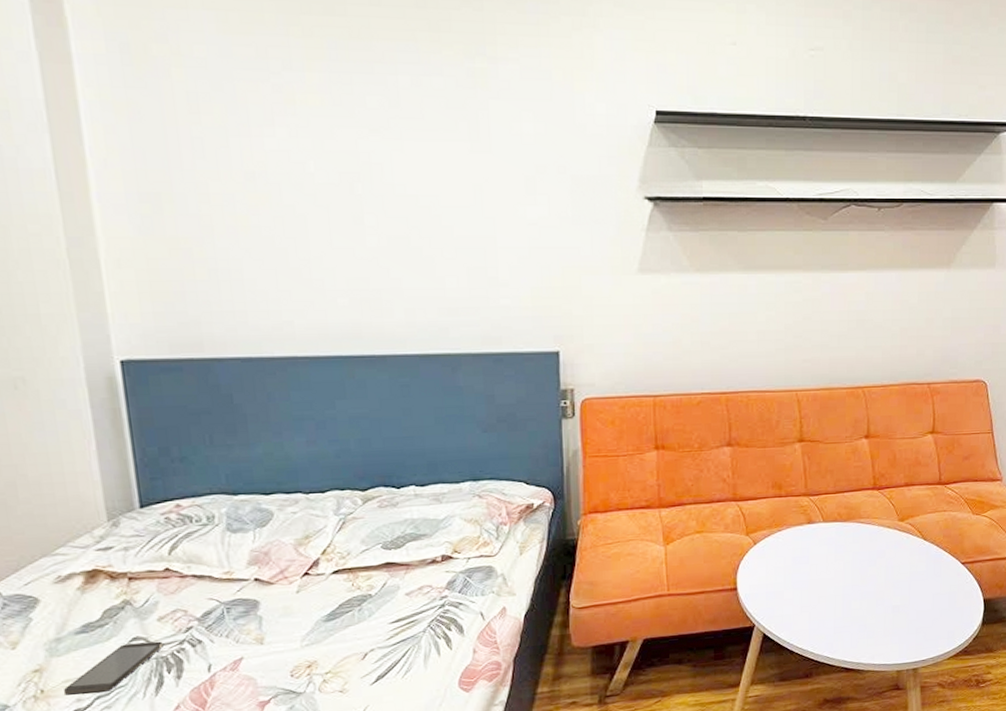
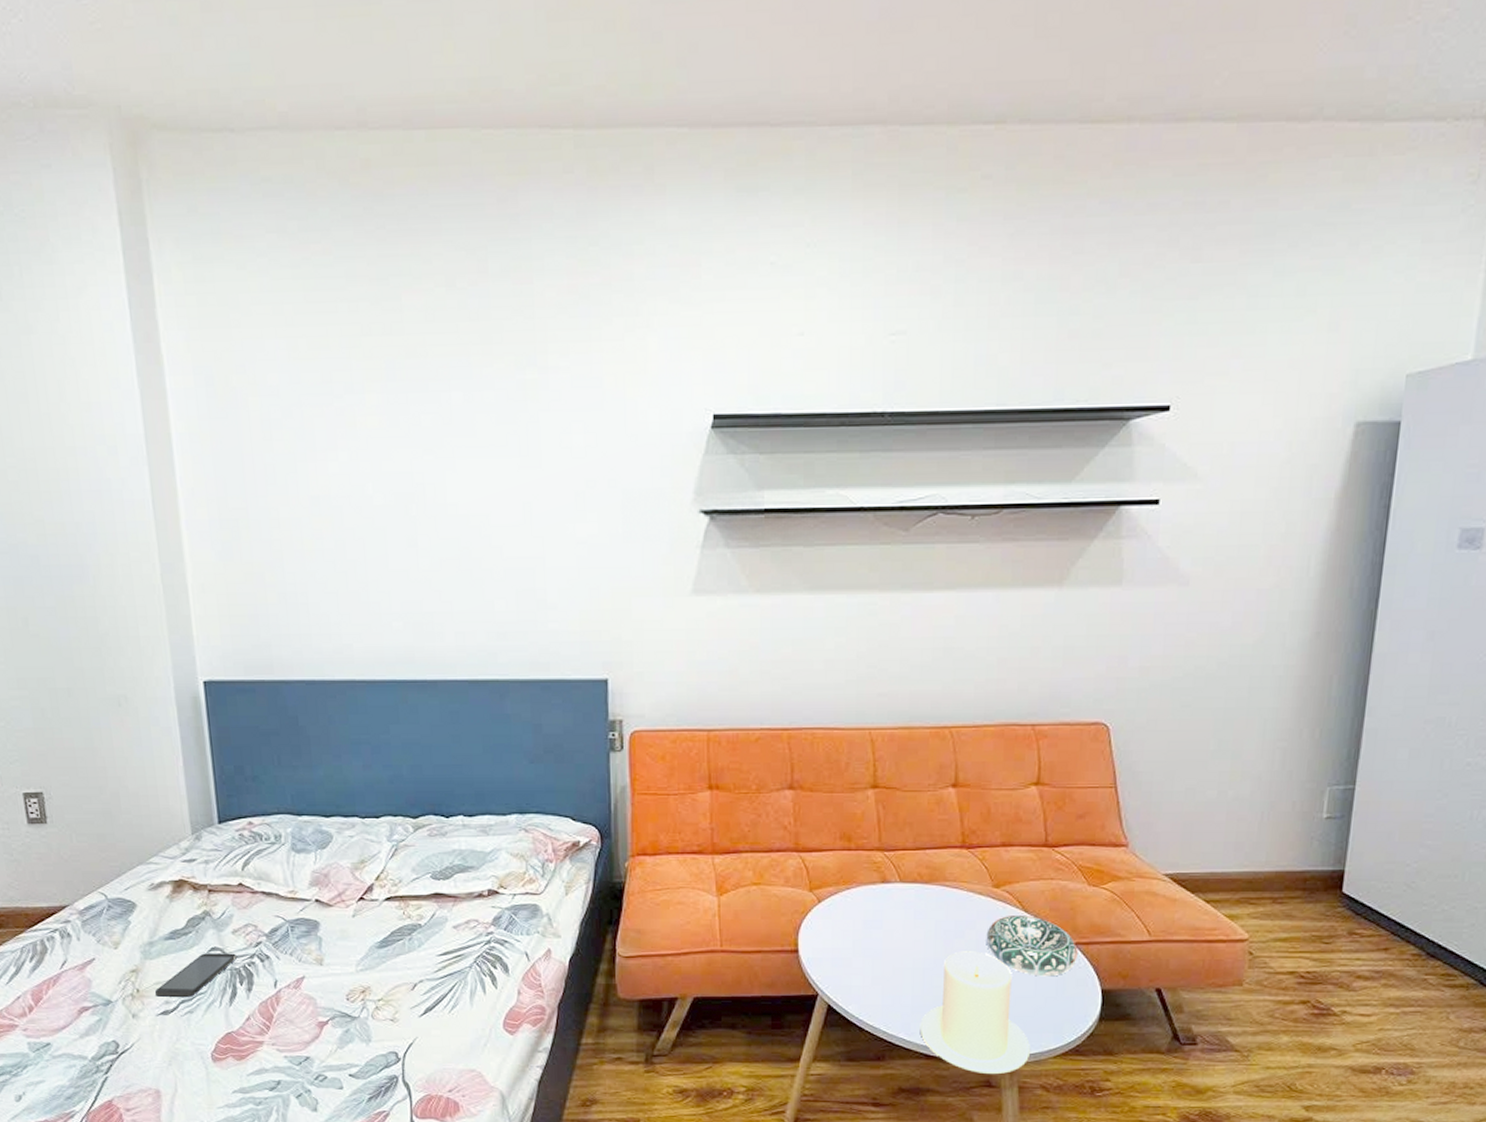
candle: none [841,576,930,680] -> present [919,951,1031,1075]
decorative bowl: none [894,542,965,593] -> present [986,914,1078,977]

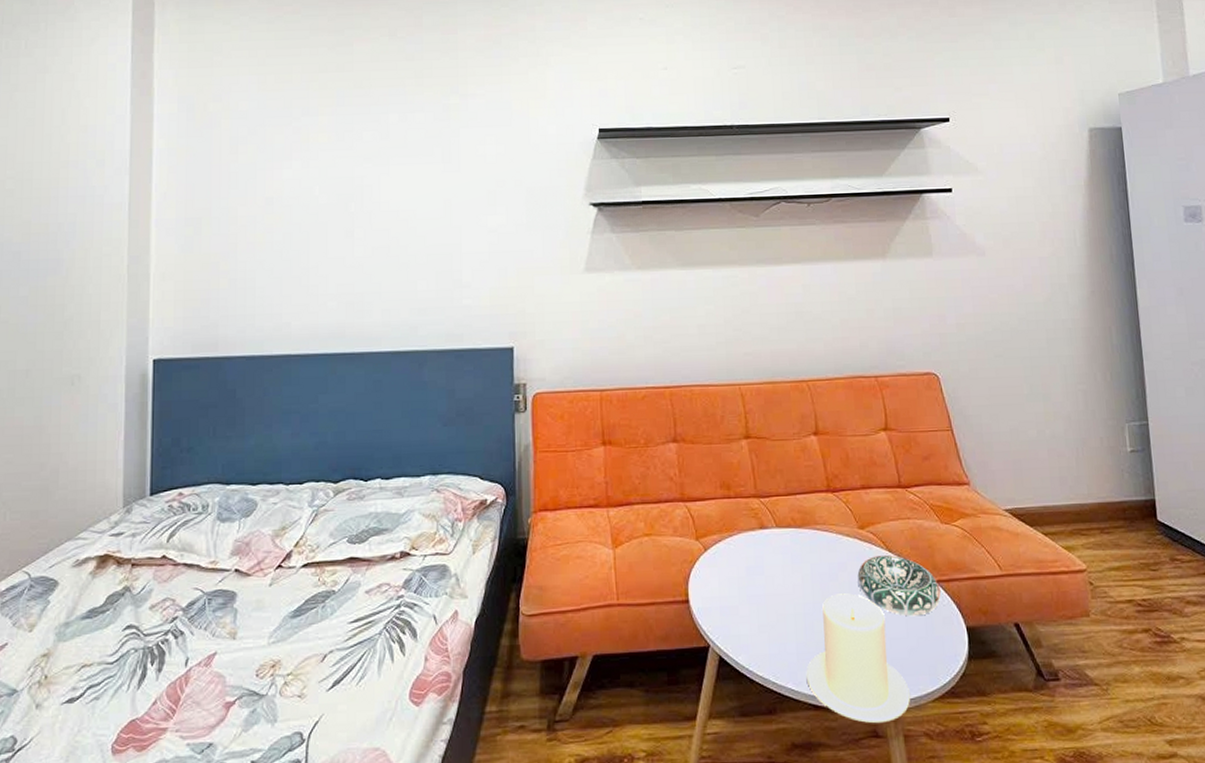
phone: present [154,953,237,997] -> none [62,630,151,683]

